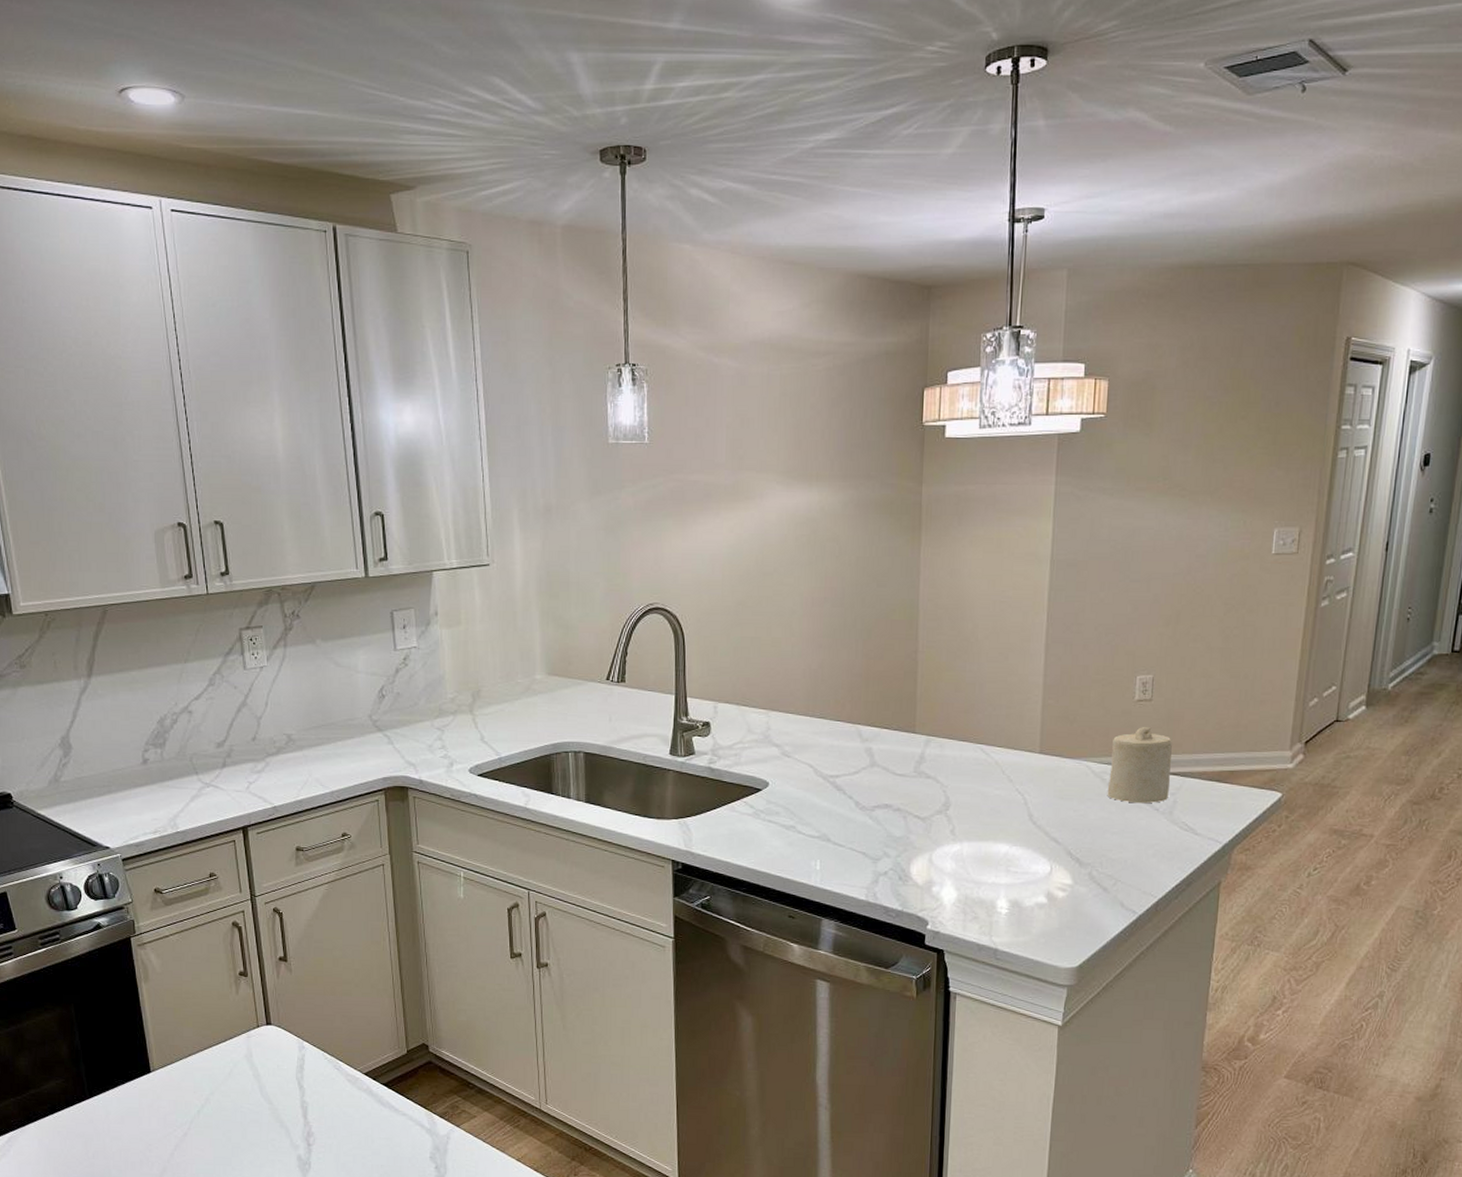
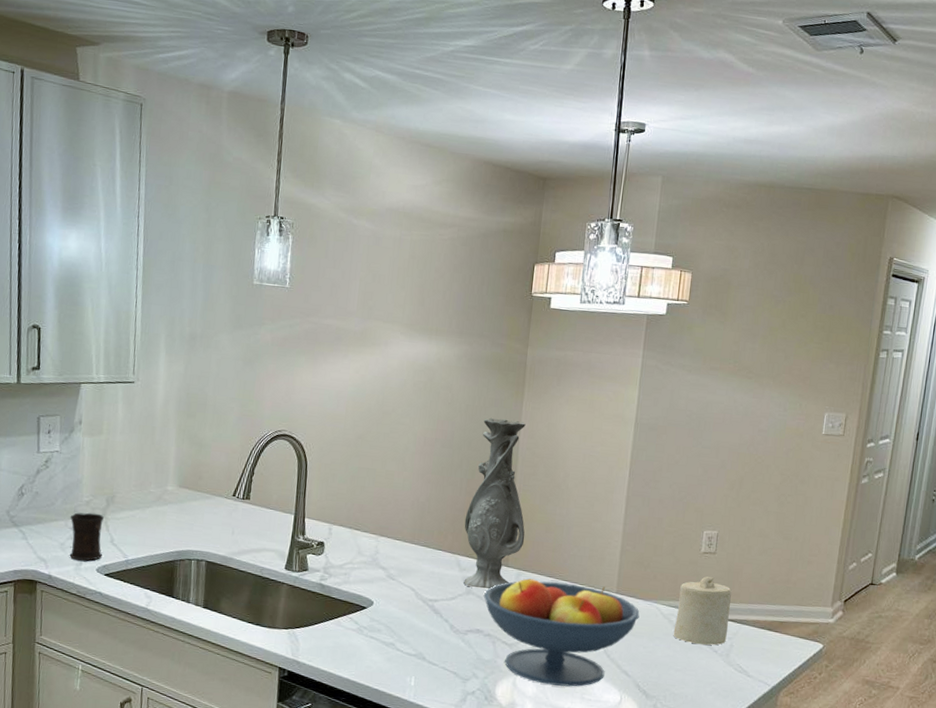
mug: none [436,710,474,762] -> present [69,512,105,561]
vase: none [863,568,932,760] -> present [464,417,526,589]
fruit bowl: none [889,744,1068,860] -> present [483,578,640,687]

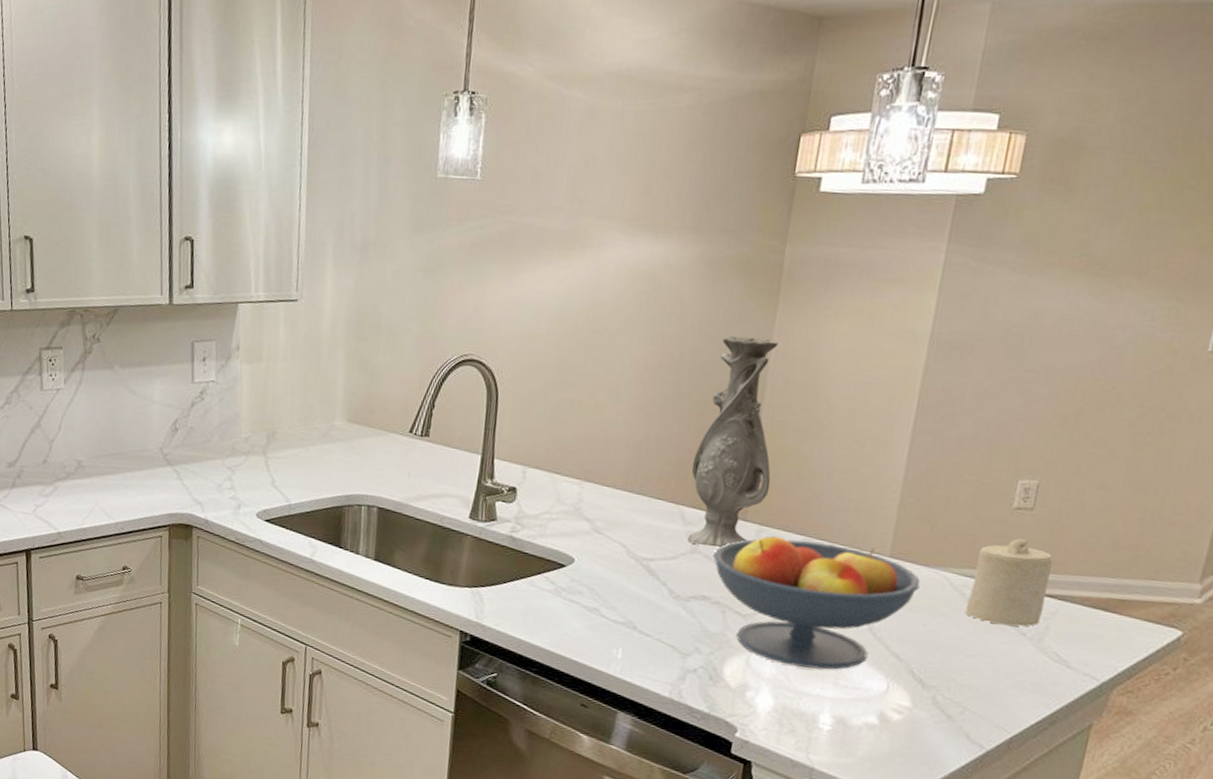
mug: present [69,512,105,561] -> none [227,450,265,505]

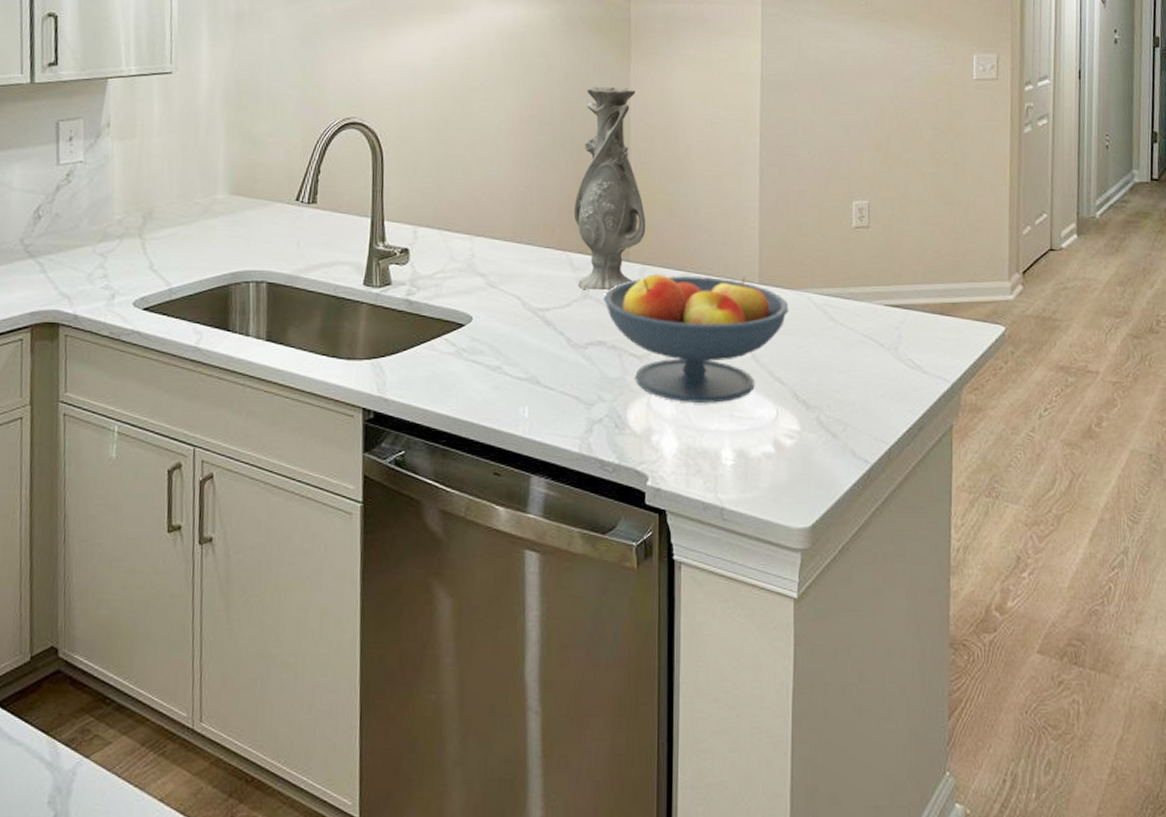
candle: present [965,539,1053,627] -> none [830,254,893,339]

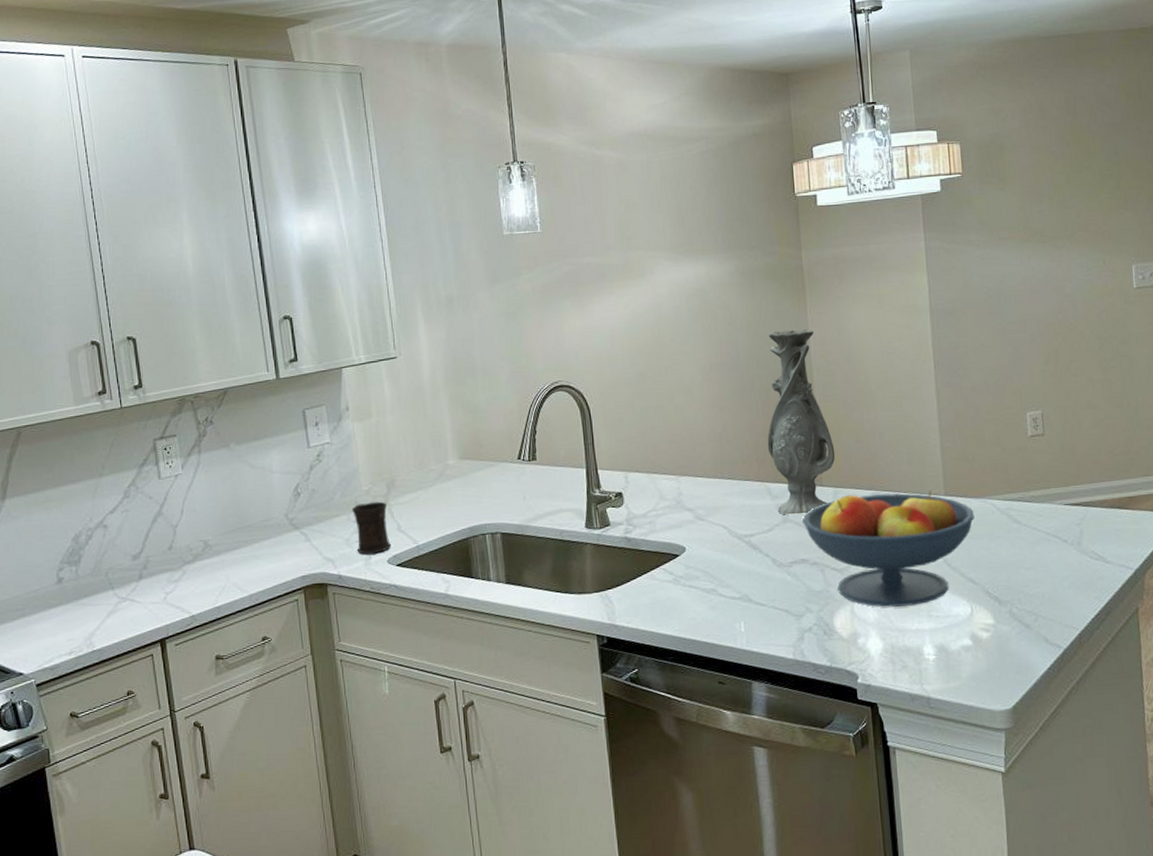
mug: none [99,233,141,294] -> present [352,501,392,555]

